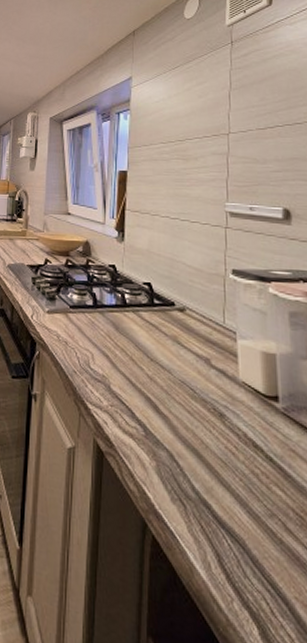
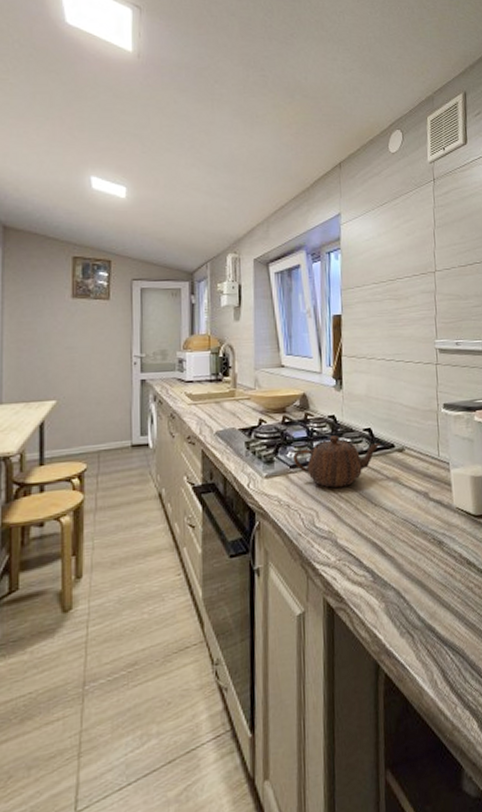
teapot: none [72,284,160,335] -> present [292,435,380,488]

